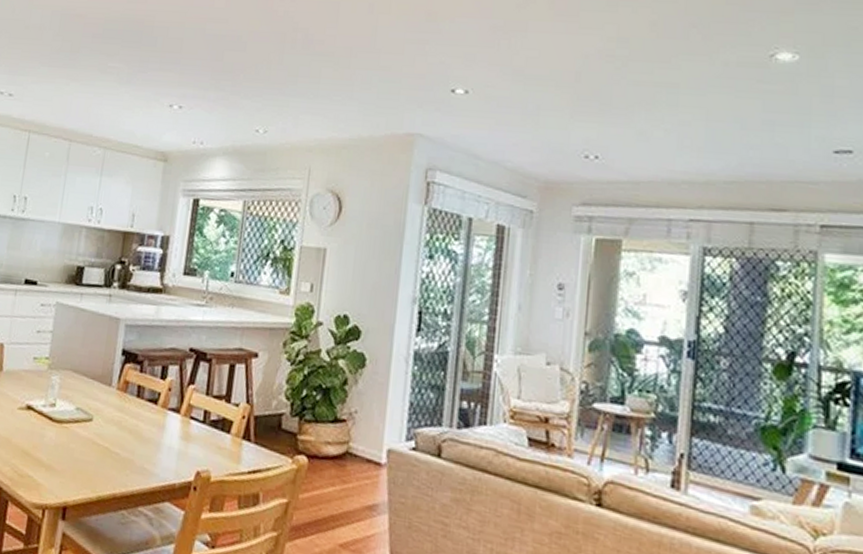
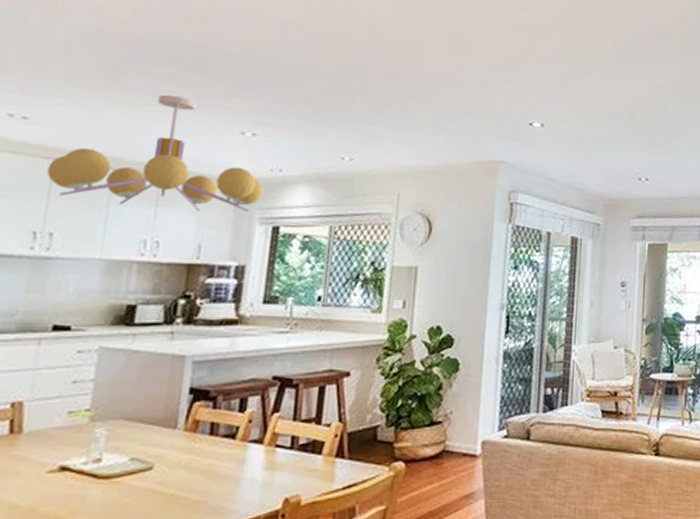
chandelier: none [24,70,187,184] -> present [46,94,264,212]

